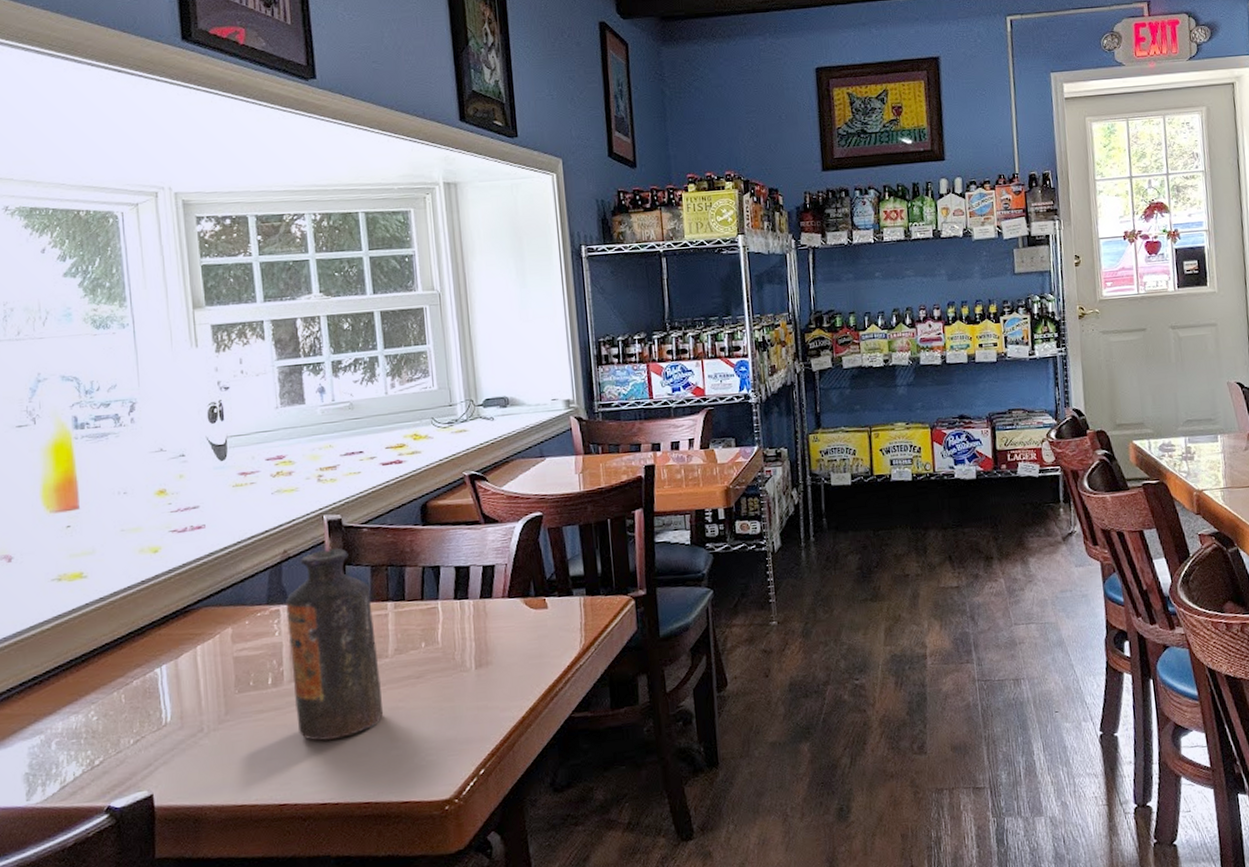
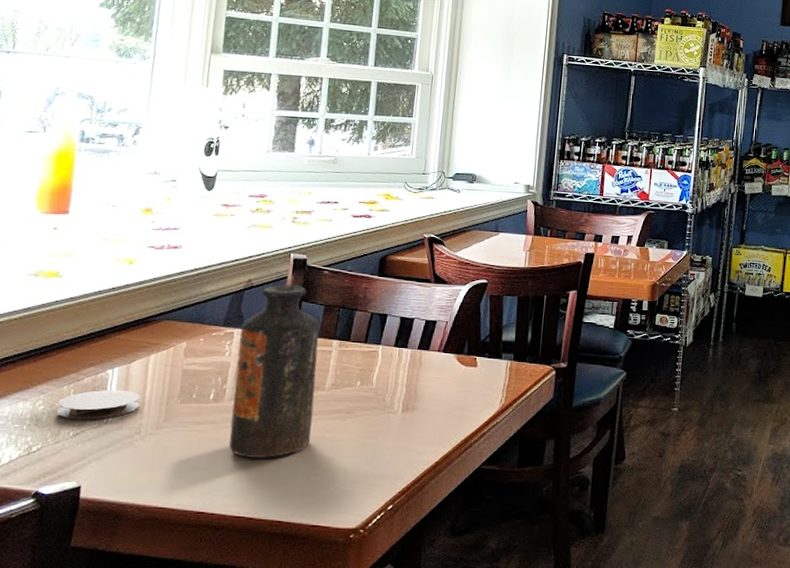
coaster: none [110,687,197,727] -> present [56,389,140,420]

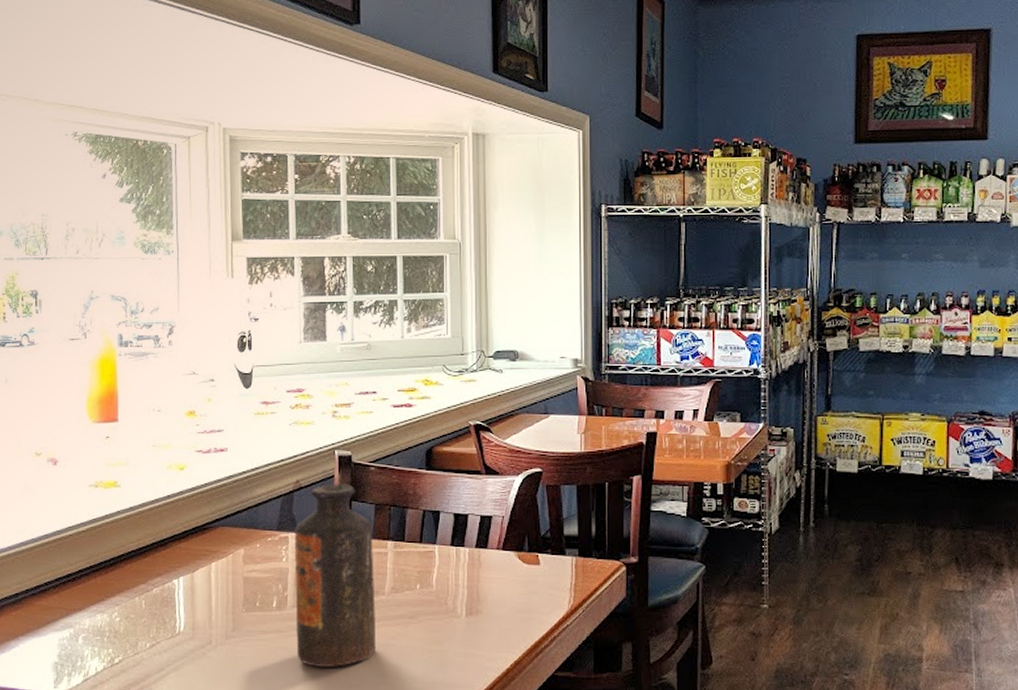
coaster: present [56,389,140,420] -> none [132,599,208,631]

